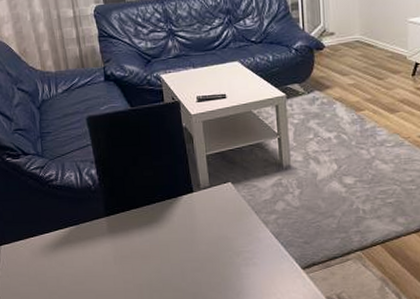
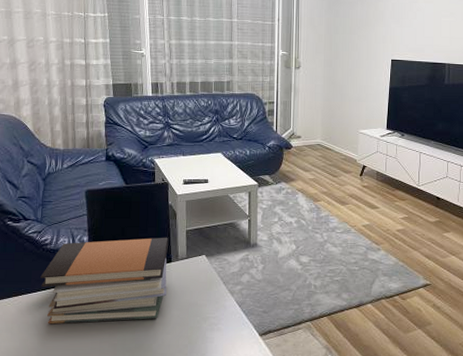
book stack: none [50,164,191,266] -> present [40,237,168,324]

